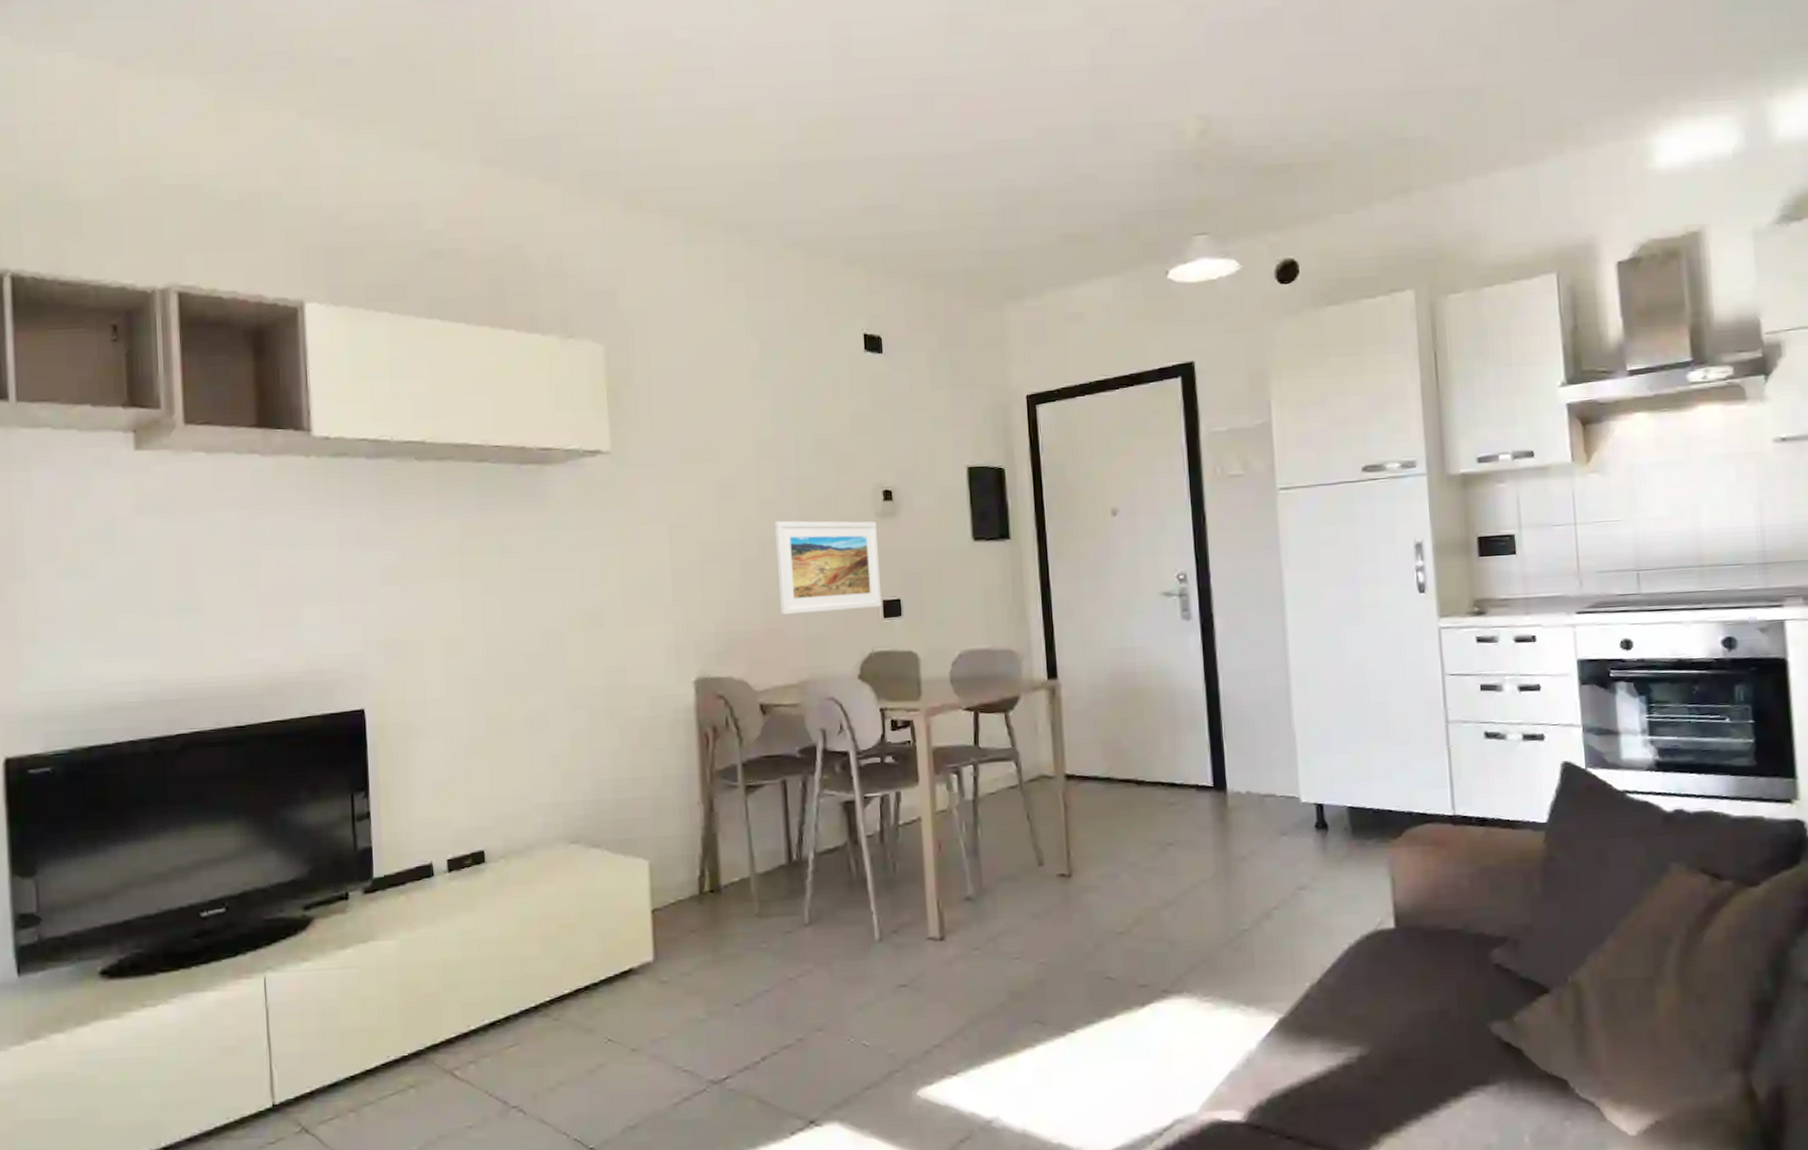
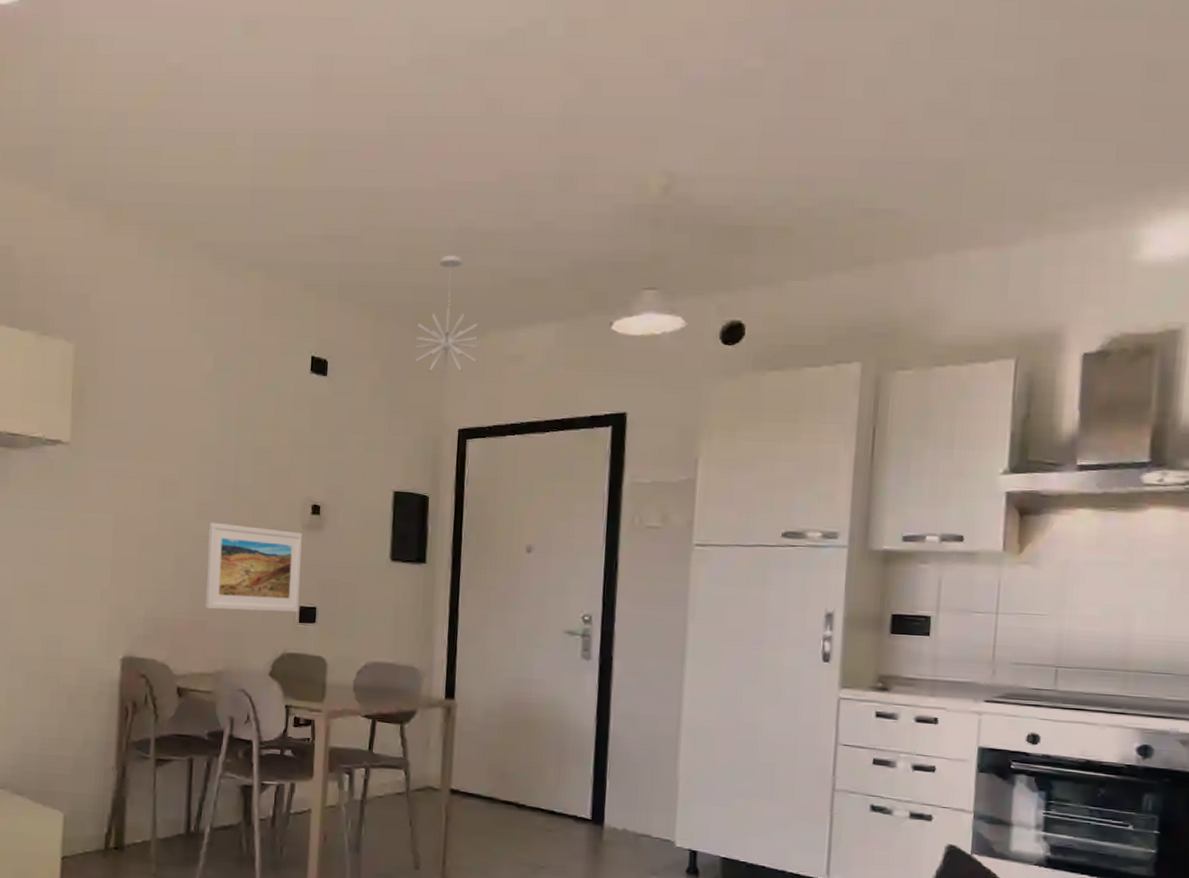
pendant light: none [970,216,1036,343] -> present [415,255,479,377]

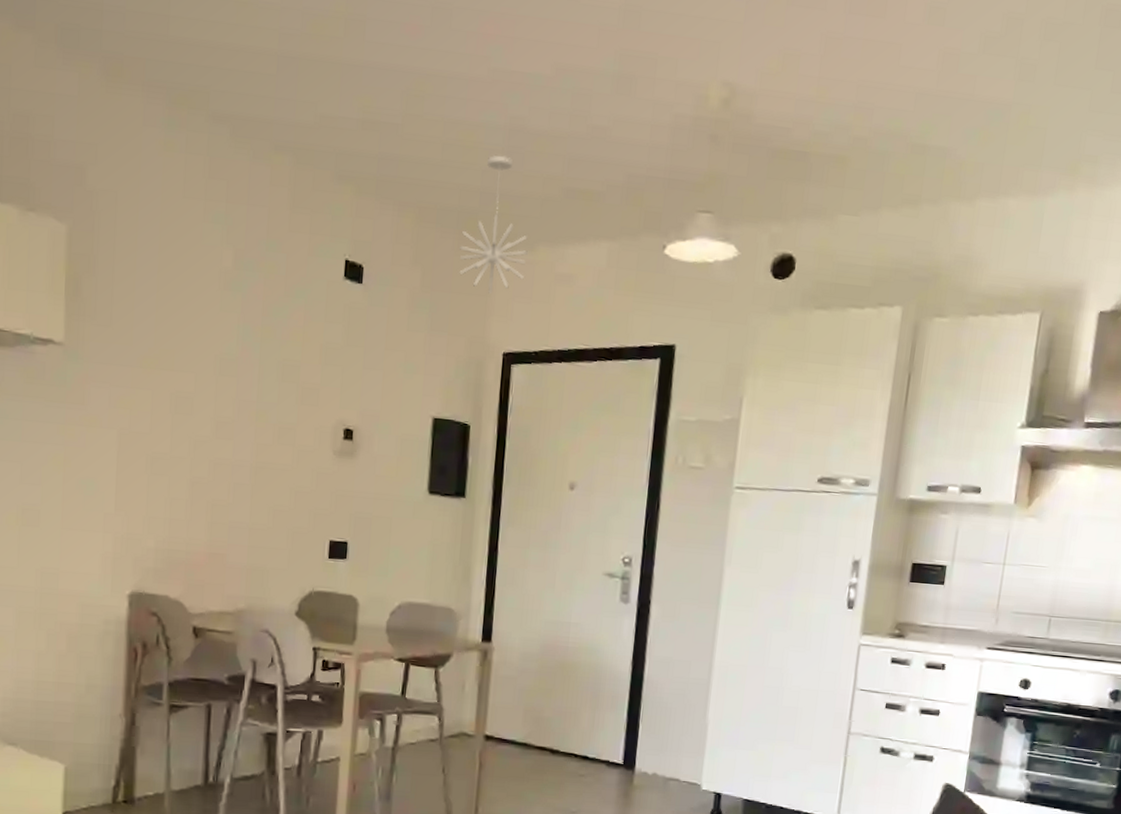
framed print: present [204,522,302,612] -> none [224,443,333,547]

